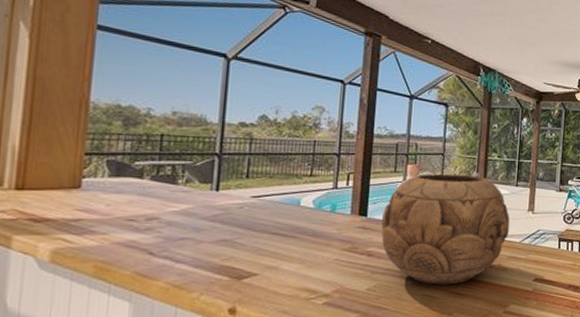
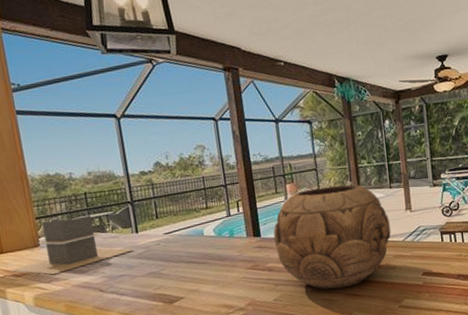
architectural model: none [25,158,207,226] -> present [8,215,134,275]

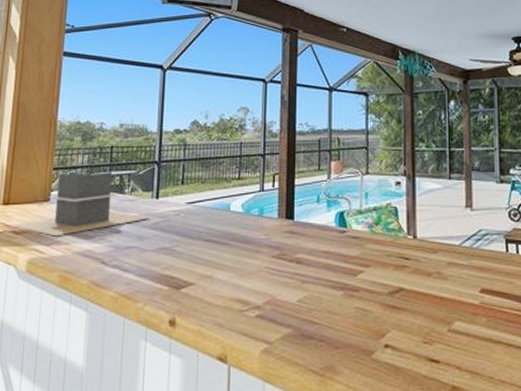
decorative bowl: present [273,184,391,289] -> none [308,169,446,297]

